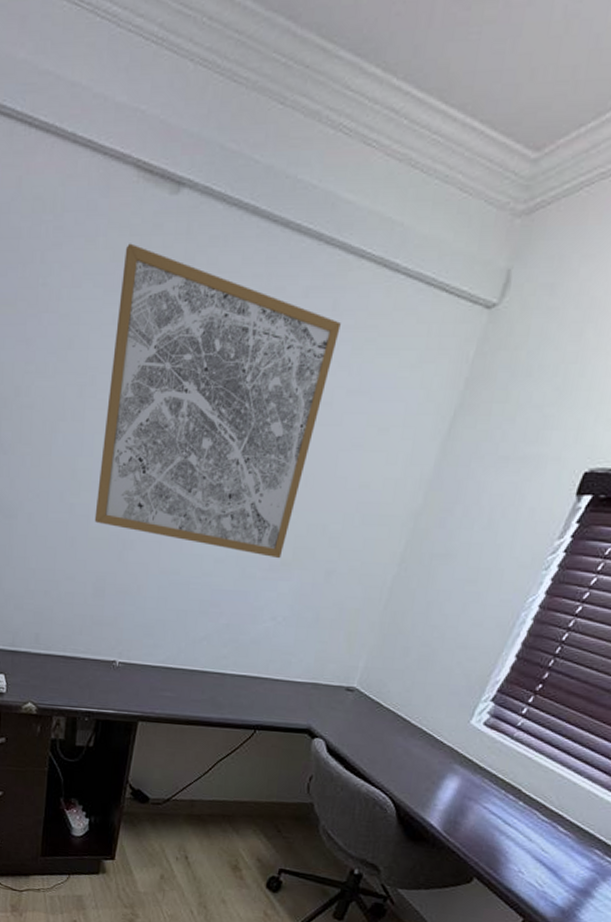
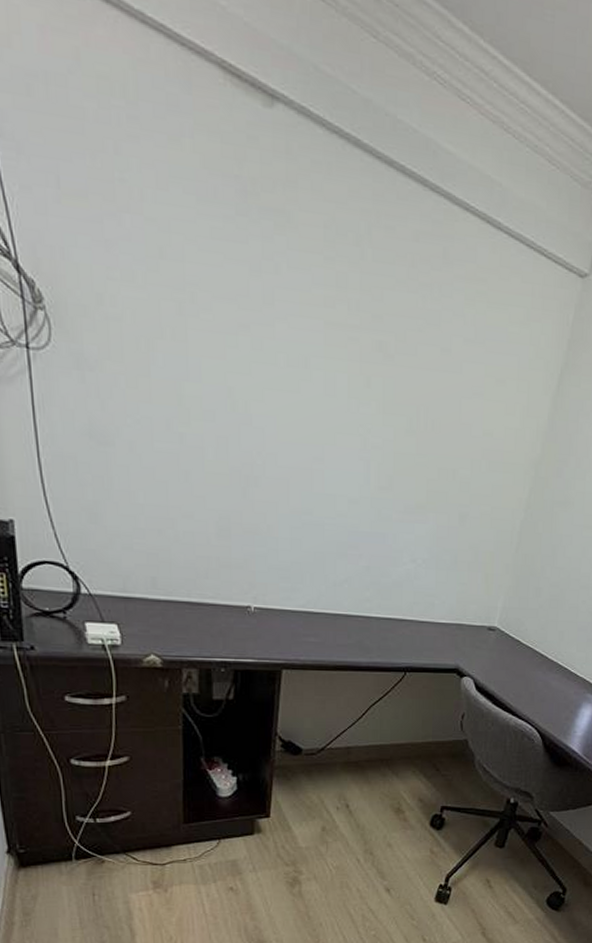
wall art: present [94,243,341,559] -> none [210,151,452,502]

